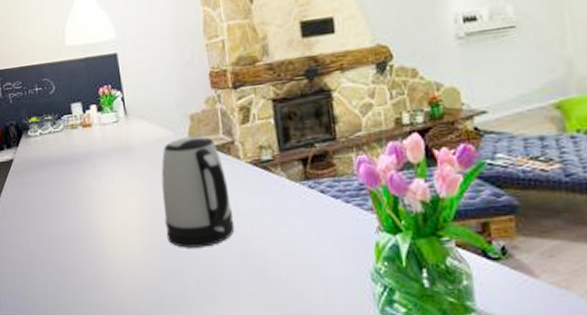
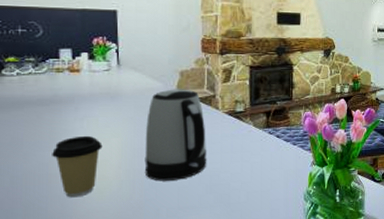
coffee cup: none [78,195,122,263] -> present [52,135,103,198]

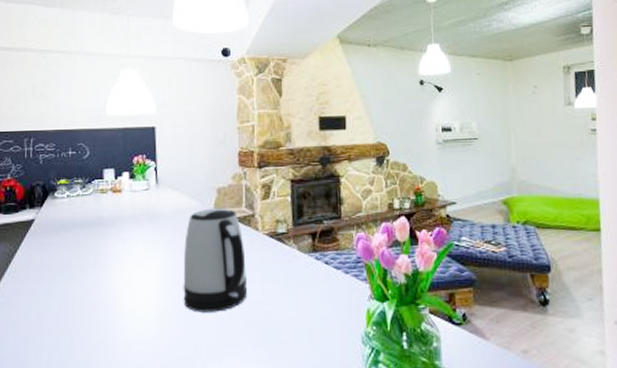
coffee cup: present [52,135,103,198] -> none [96,259,142,327]

